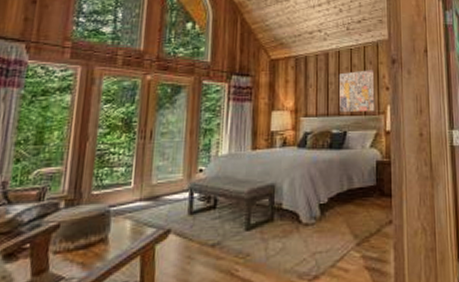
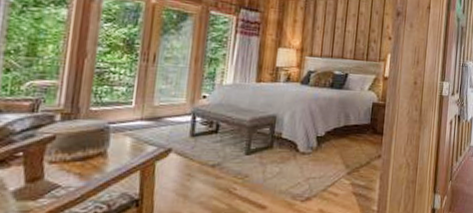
wall art: present [338,70,375,113] -> none [343,18,379,58]

